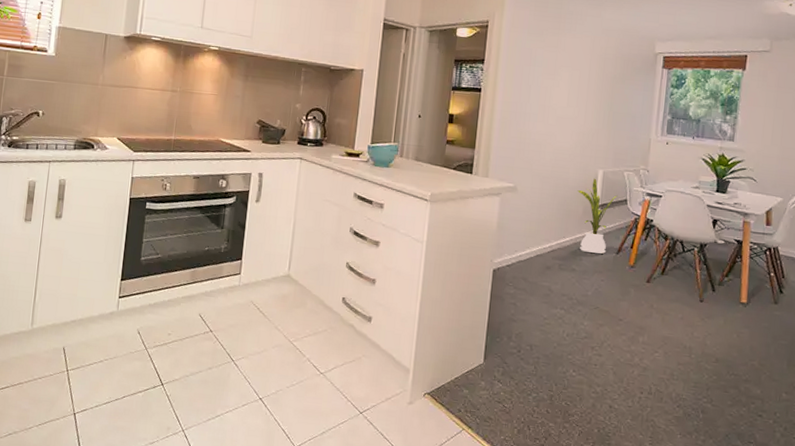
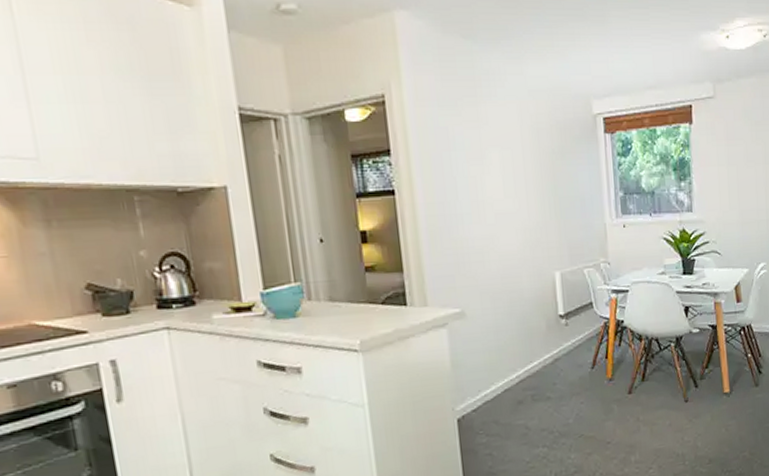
house plant: present [577,178,618,254] -> none [535,283,582,374]

